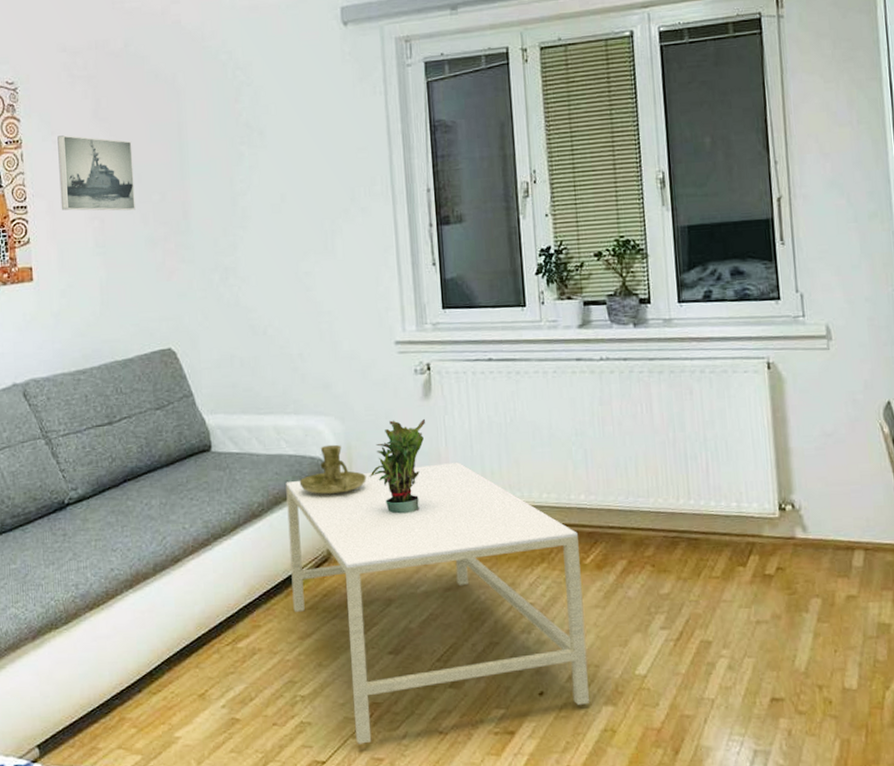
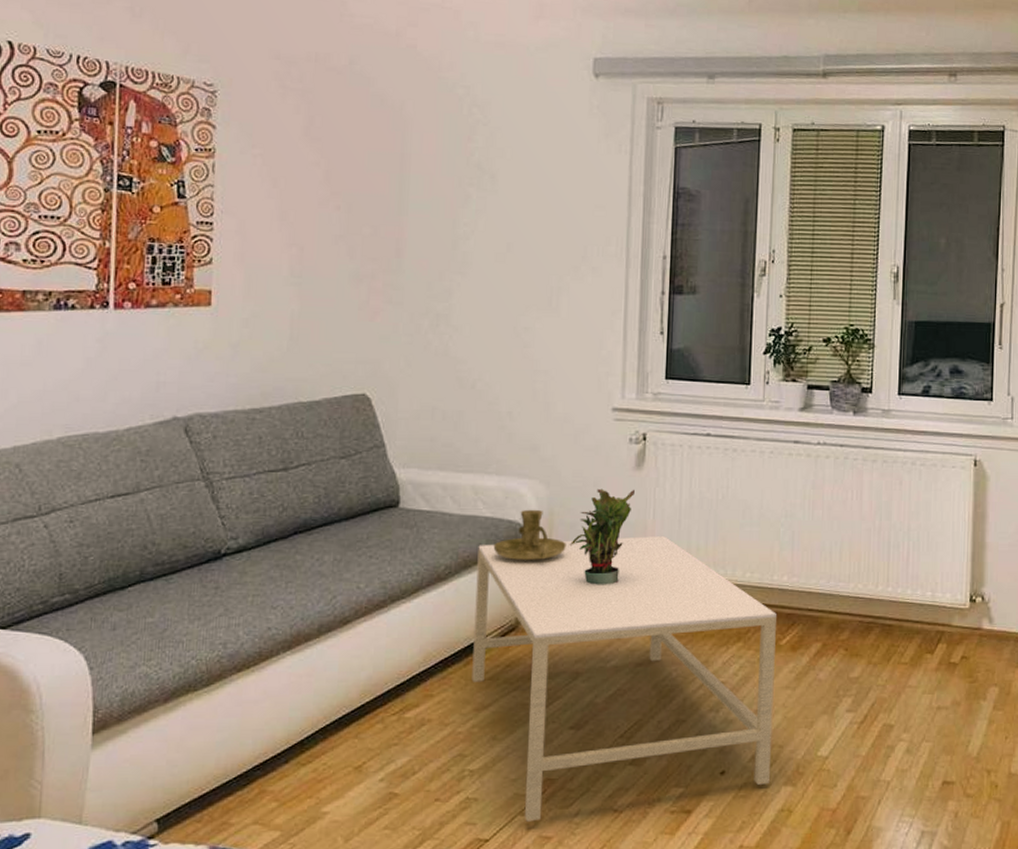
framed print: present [57,135,135,211] -> none [254,150,346,241]

